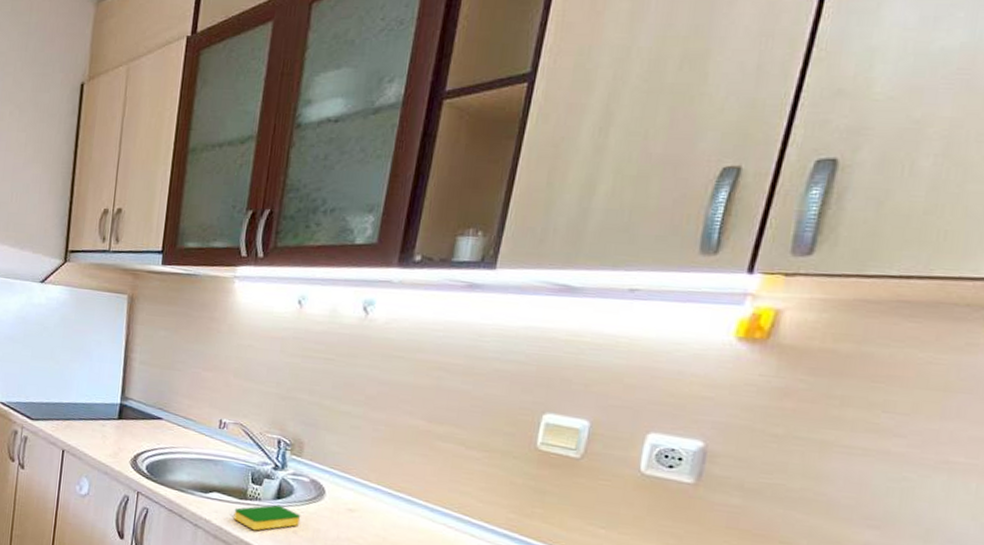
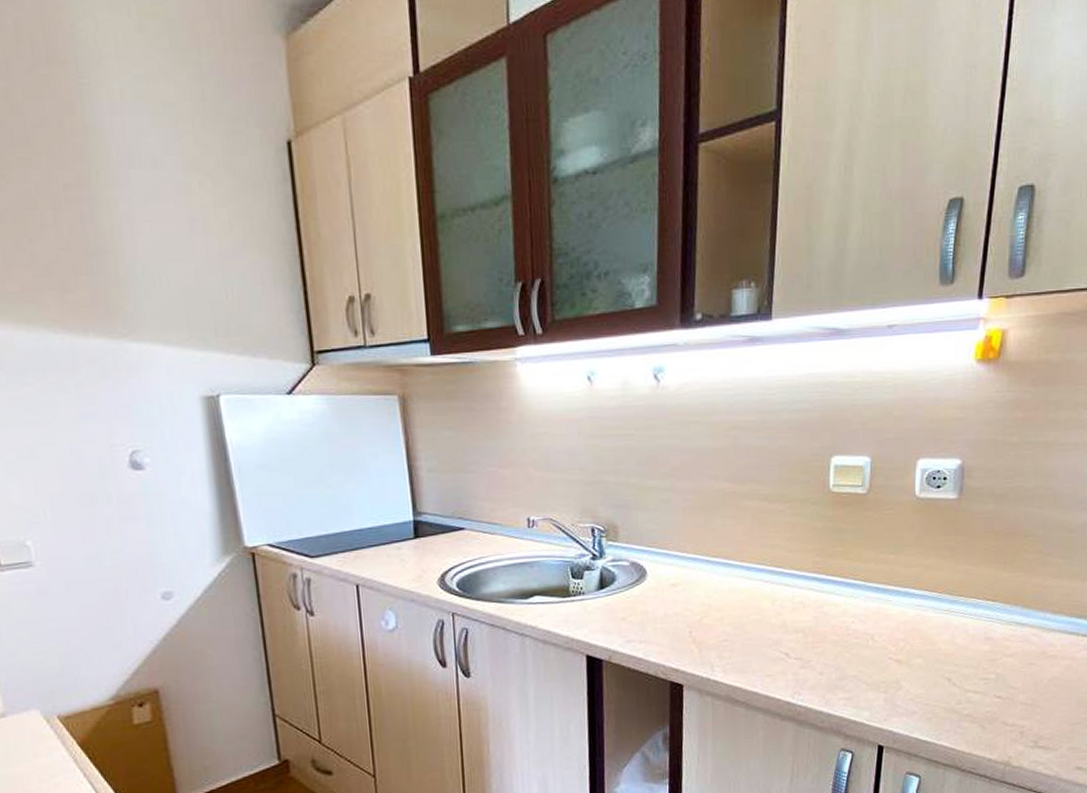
dish sponge: present [233,504,301,531] -> none [559,595,627,627]

